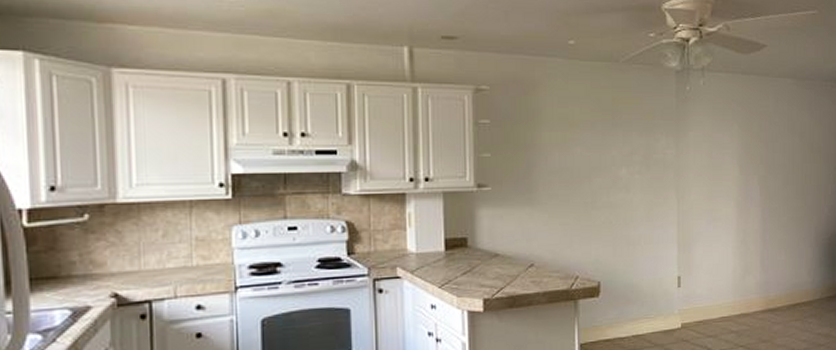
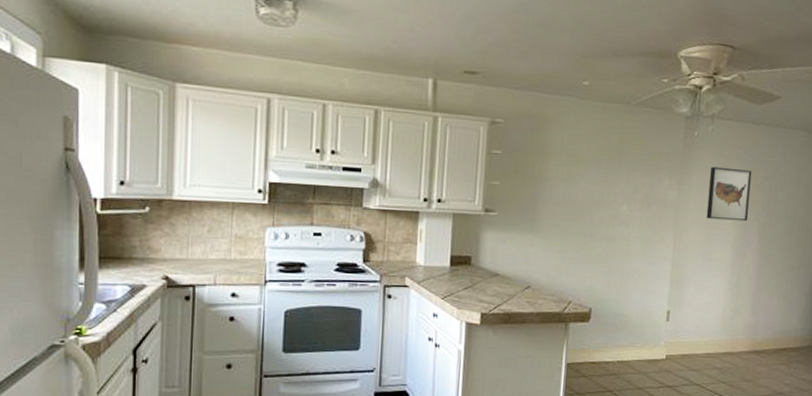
wall art: none [706,121,748,176] -> present [706,166,752,222]

